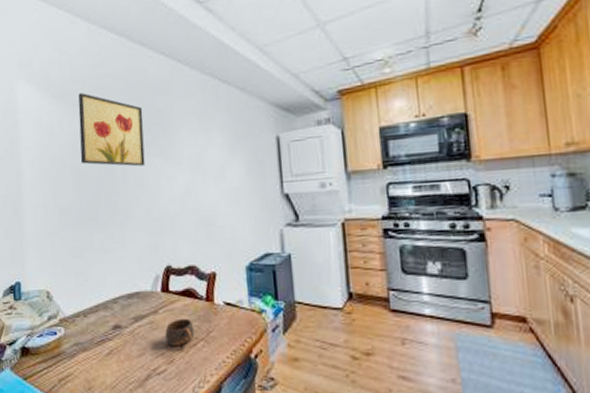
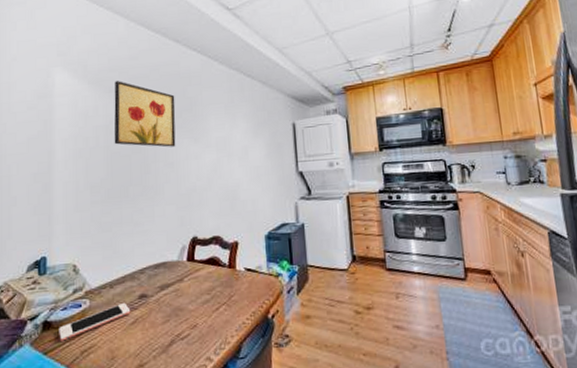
cell phone: none [36,332,106,368] -> present [59,302,131,341]
cup: present [165,318,195,346] -> none [189,284,217,312]

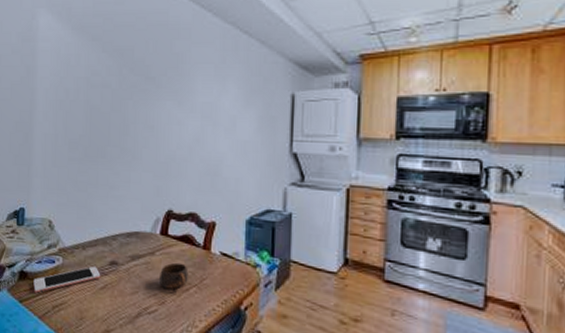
wall art: present [114,81,176,147] -> none [94,28,161,108]
cup: none [189,284,217,312] -> present [159,262,189,289]

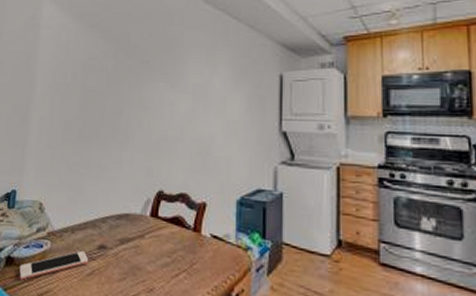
cup: present [159,262,189,289] -> none [148,246,178,275]

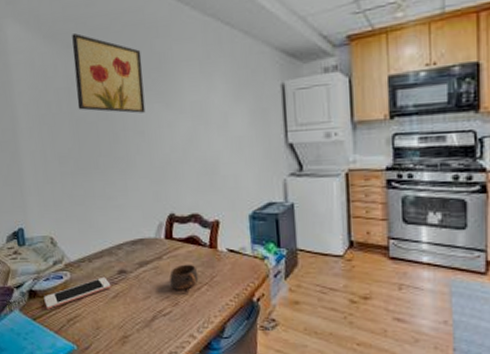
wall art: none [90,16,155,90] -> present [72,33,146,114]
cup: none [148,246,178,275] -> present [170,264,199,290]

